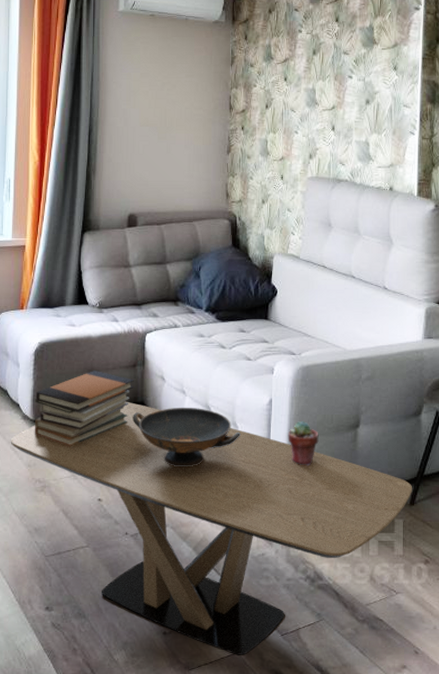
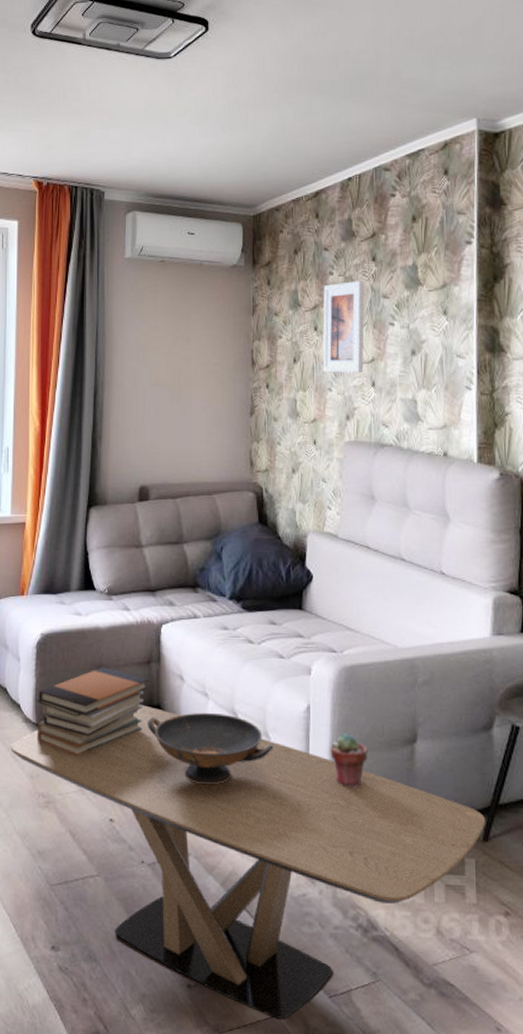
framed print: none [291,38,328,118] -> present [323,280,365,373]

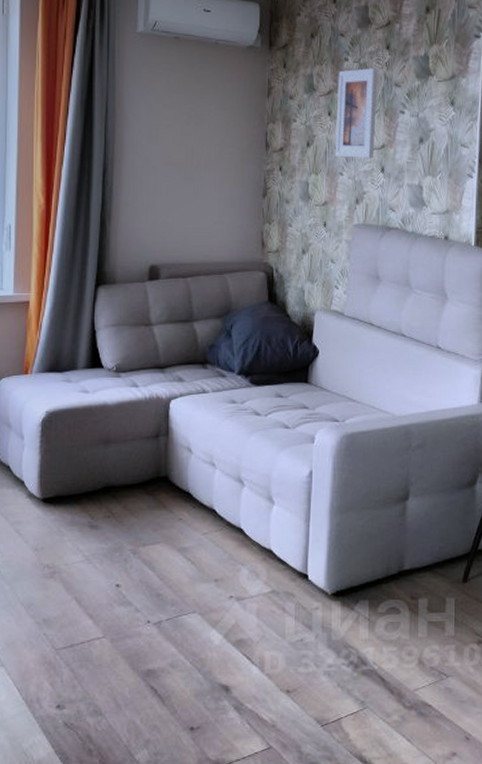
coffee table: present [10,704,486,1019] -> none [14,476,466,749]
book stack: present [37,667,149,757] -> none [41,442,157,528]
decorative bowl: present [148,712,274,785] -> none [155,481,277,548]
potted succulent: present [330,733,368,788] -> none [329,494,364,543]

